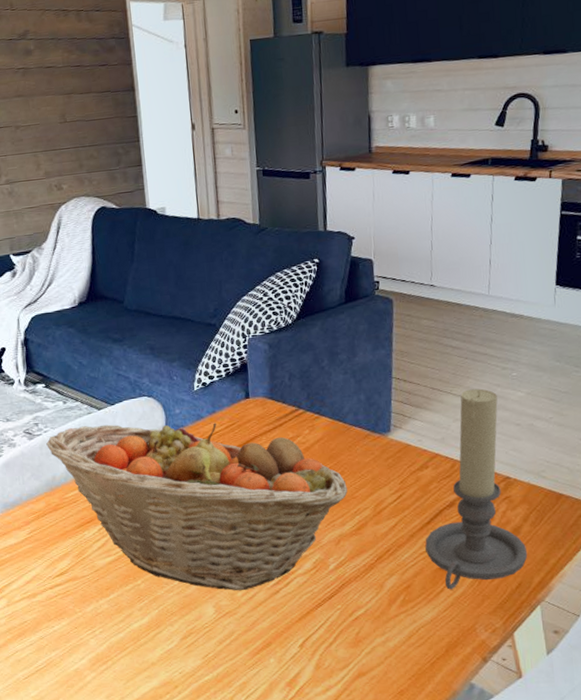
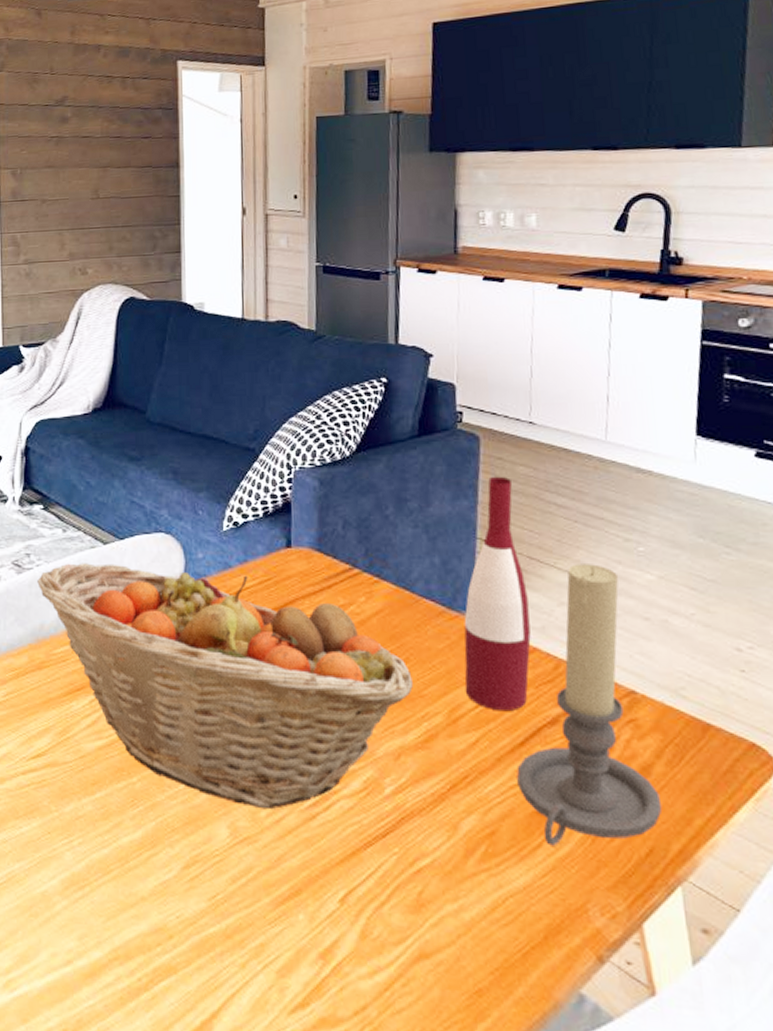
wine bottle: none [384,328,434,501] -> present [464,476,531,710]

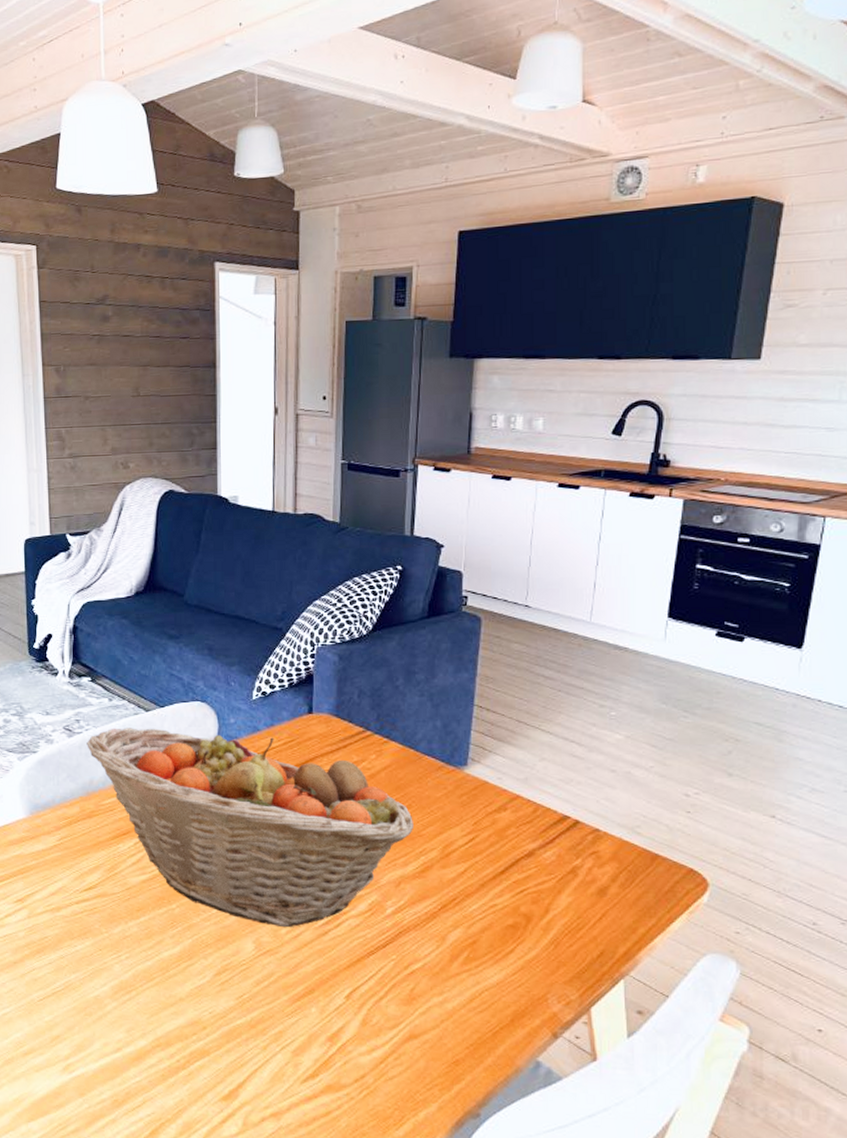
wine bottle: present [464,476,531,710] -> none [457,652,515,846]
candle holder: present [517,564,663,846] -> none [497,726,614,951]

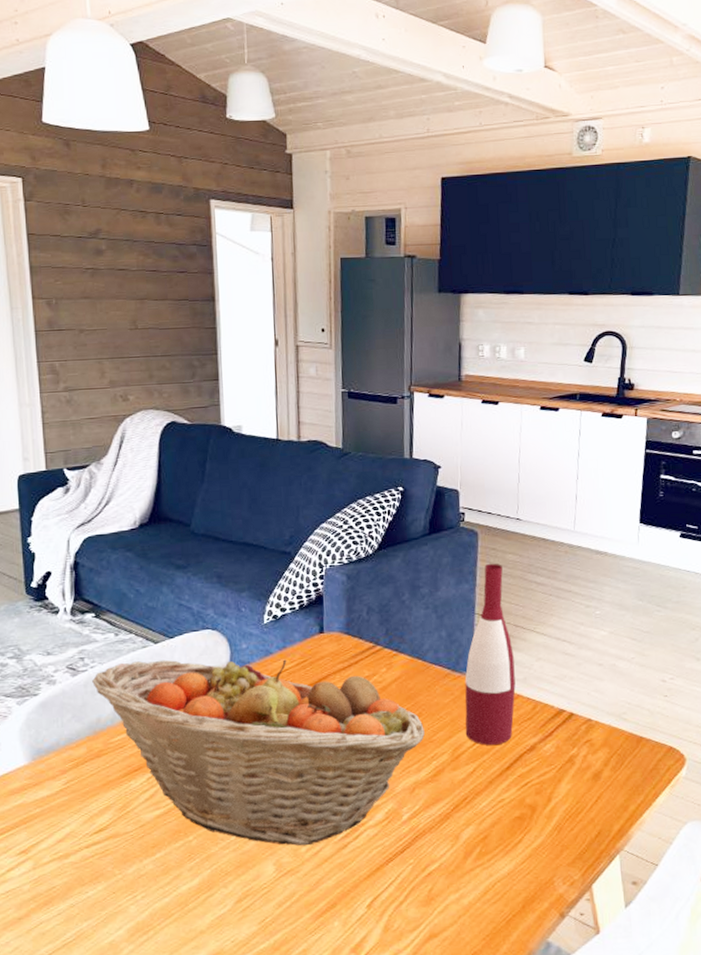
wine bottle: none [457,652,515,846] -> present [465,563,516,745]

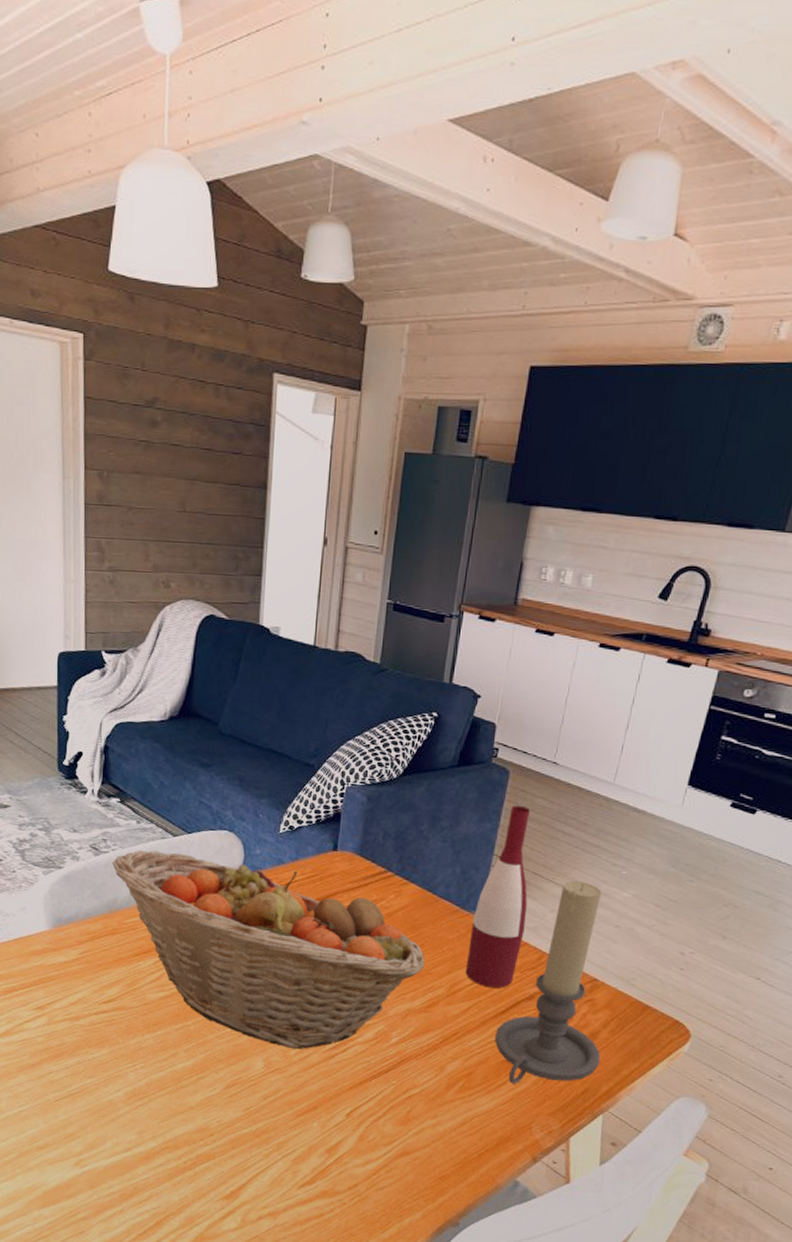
candle holder: none [504,626,608,840] -> present [495,880,601,1084]

